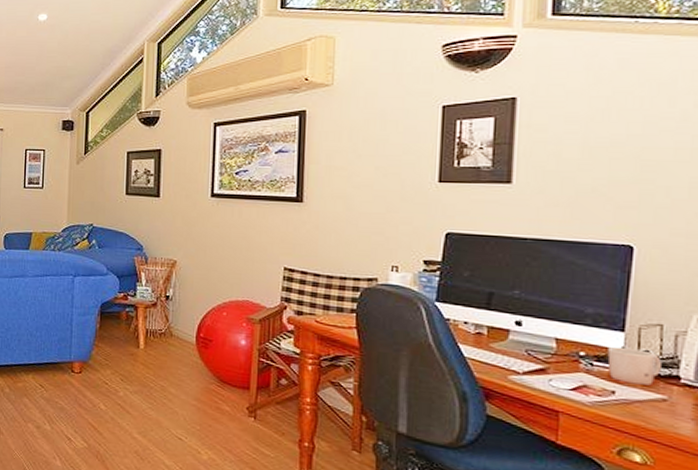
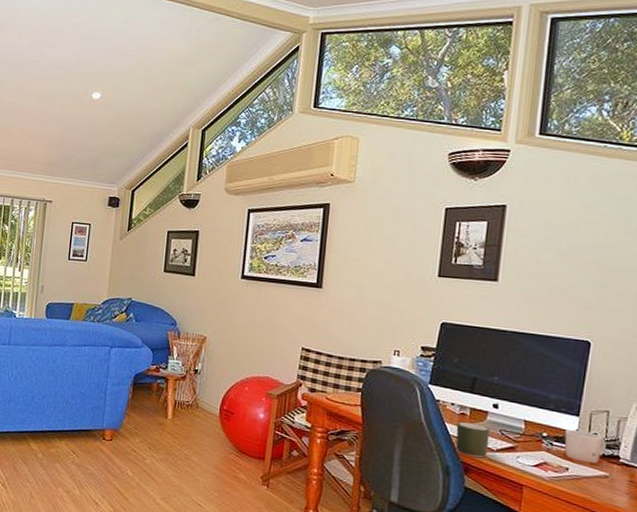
mug: none [472,342,514,382] -> present [456,422,490,458]

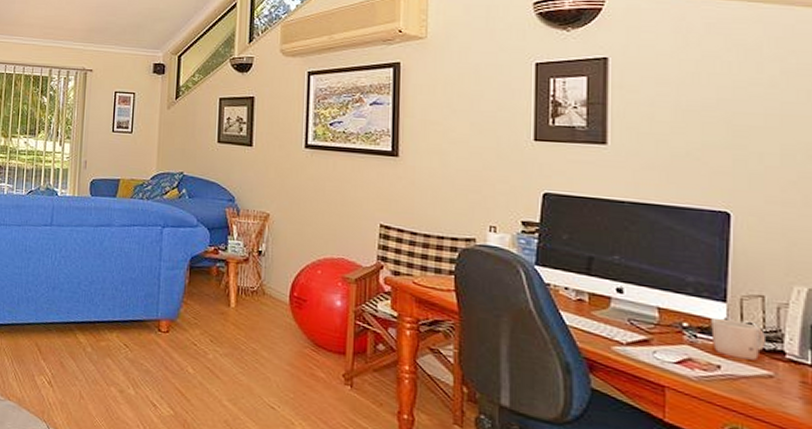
mug: present [456,422,490,458] -> none [574,310,616,353]

